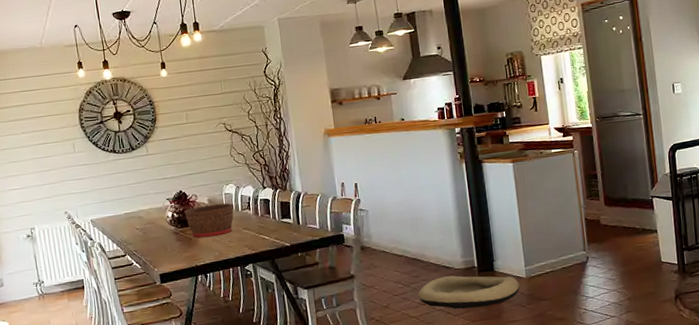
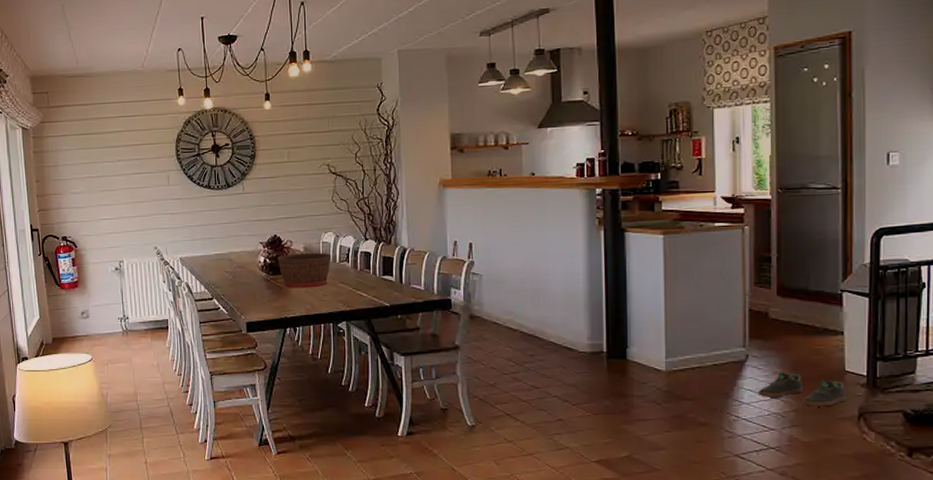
dog bed: present [418,275,520,309] -> none [532,358,656,398]
shoe: none [599,268,666,294] -> present [759,372,847,407]

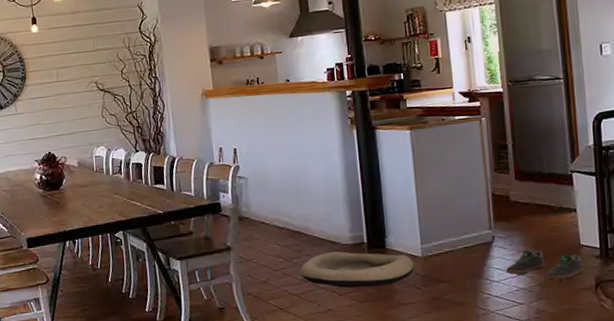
basket: present [277,252,331,288] -> none [52,166,104,202]
dog bed: none [532,358,656,398] -> present [300,251,414,288]

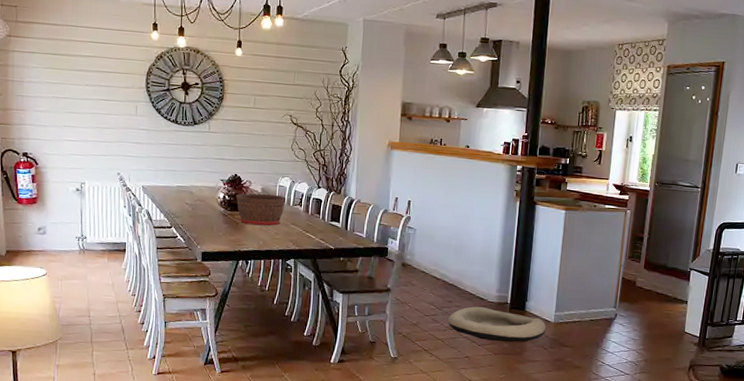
basket: none [52,166,104,202] -> present [236,193,286,226]
shoe: present [506,250,585,280] -> none [621,329,683,359]

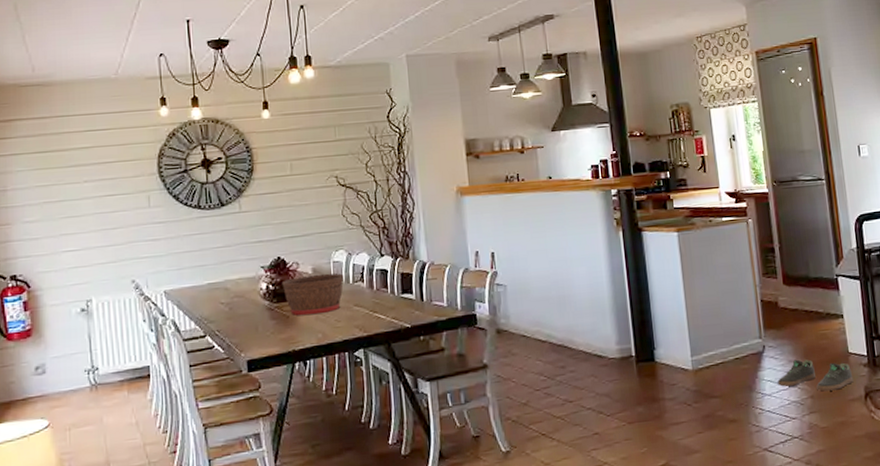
dog bed: present [448,306,546,342] -> none [564,366,685,408]
shoe: none [621,329,683,359] -> present [778,359,854,392]

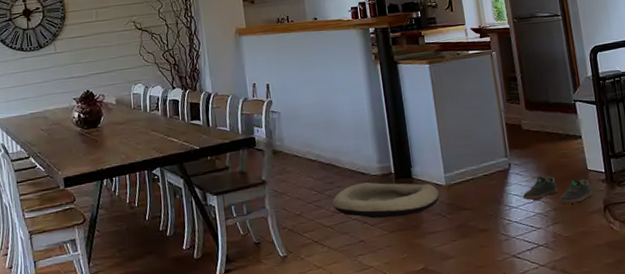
basket: present [281,273,343,316] -> none [90,103,142,140]
dog bed: none [564,366,685,408] -> present [333,182,439,219]

